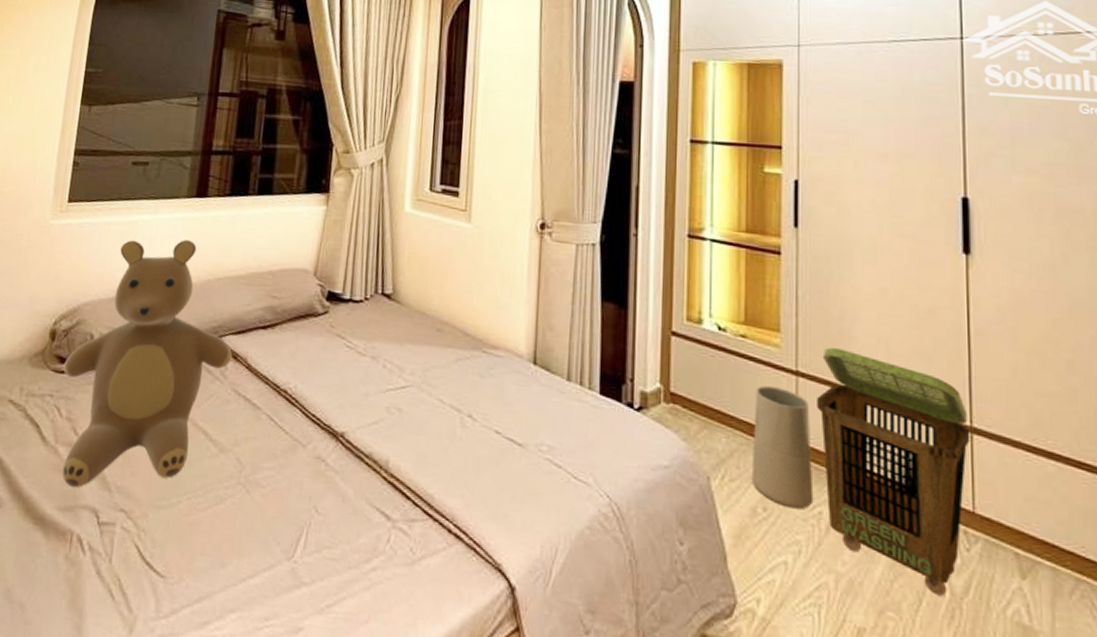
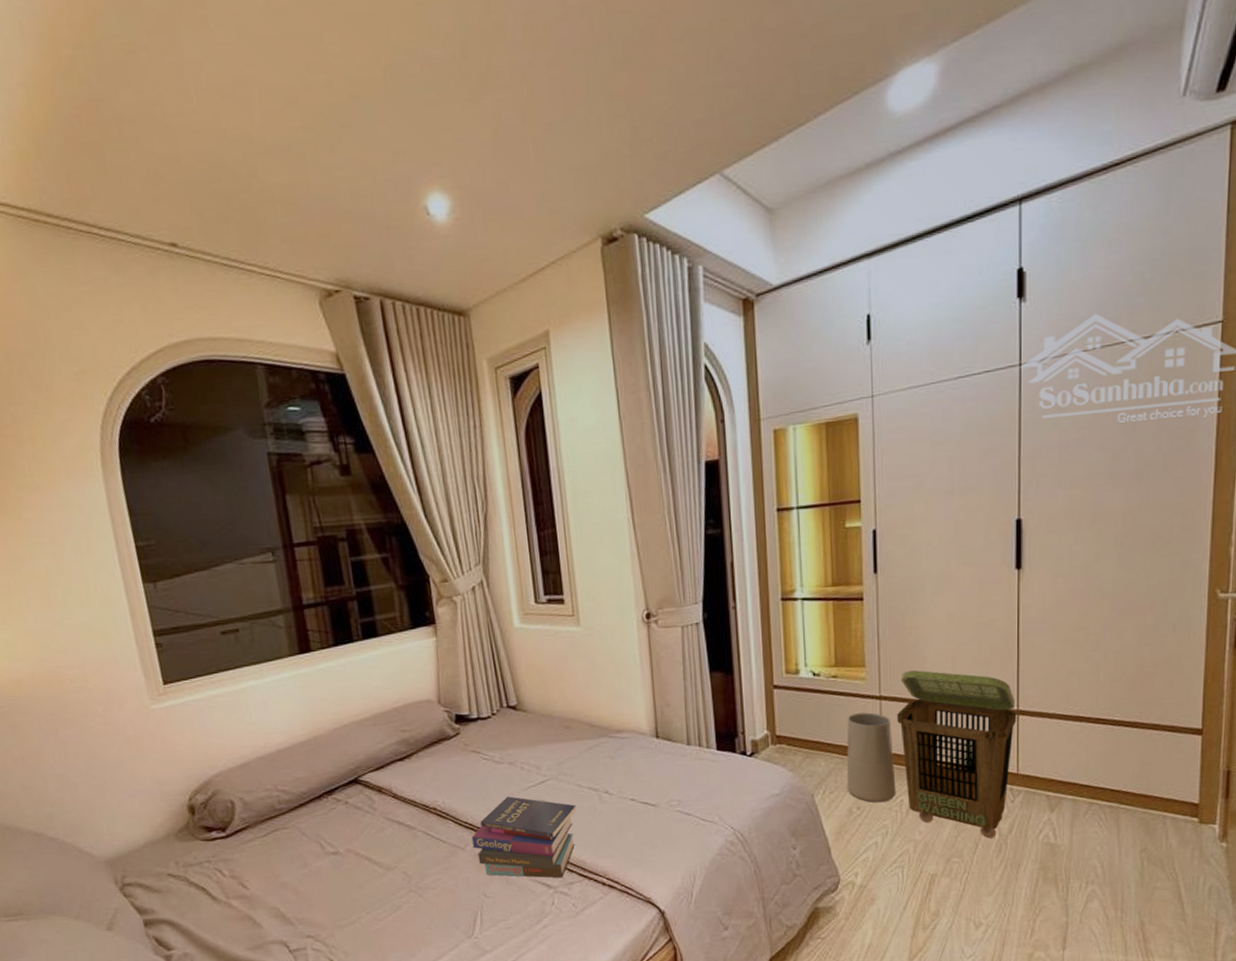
teddy bear: present [62,240,233,488] -> none [212,696,377,930]
books: none [315,395,435,511] -> present [471,796,577,878]

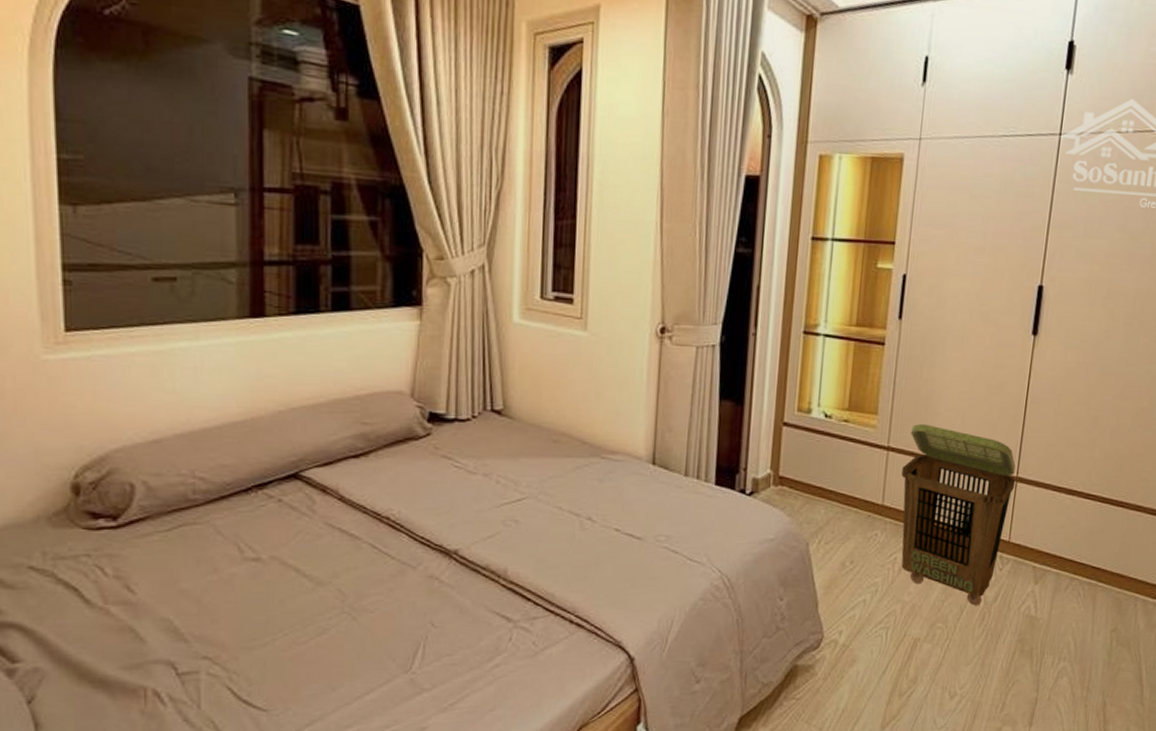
books: present [471,796,577,878] -> none [426,512,553,611]
vase: present [846,712,896,803] -> none [843,462,896,559]

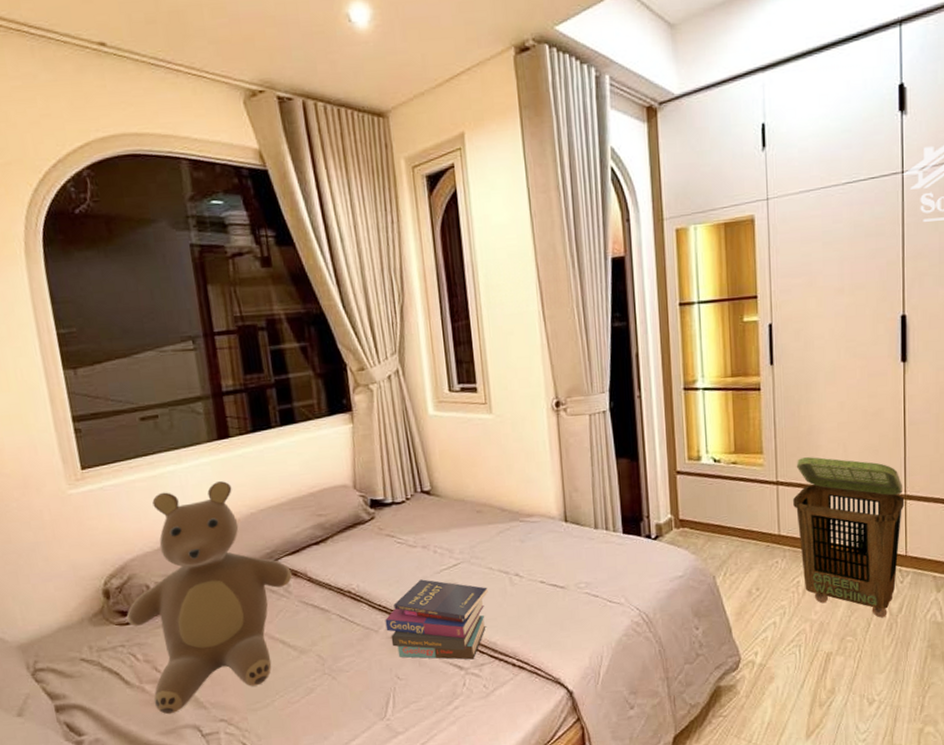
teddy bear: none [98,368,321,645] -> present [126,481,293,715]
books: none [426,512,553,611] -> present [385,579,488,660]

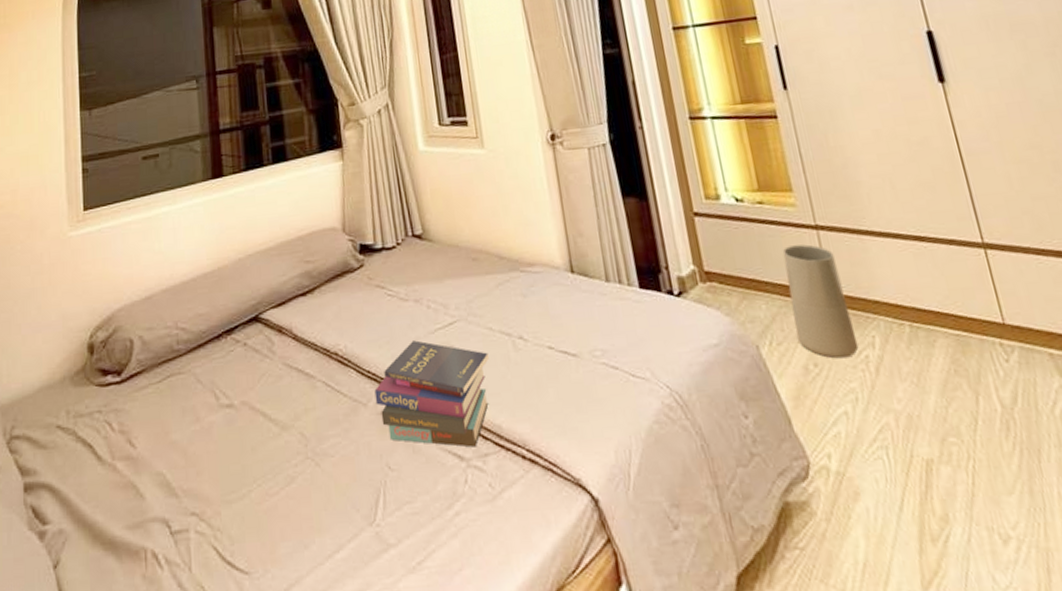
teddy bear: present [126,481,293,715] -> none [107,223,278,503]
vase: none [746,497,793,584] -> present [782,244,859,359]
laundry basket: present [793,457,905,618] -> none [835,195,1000,411]

